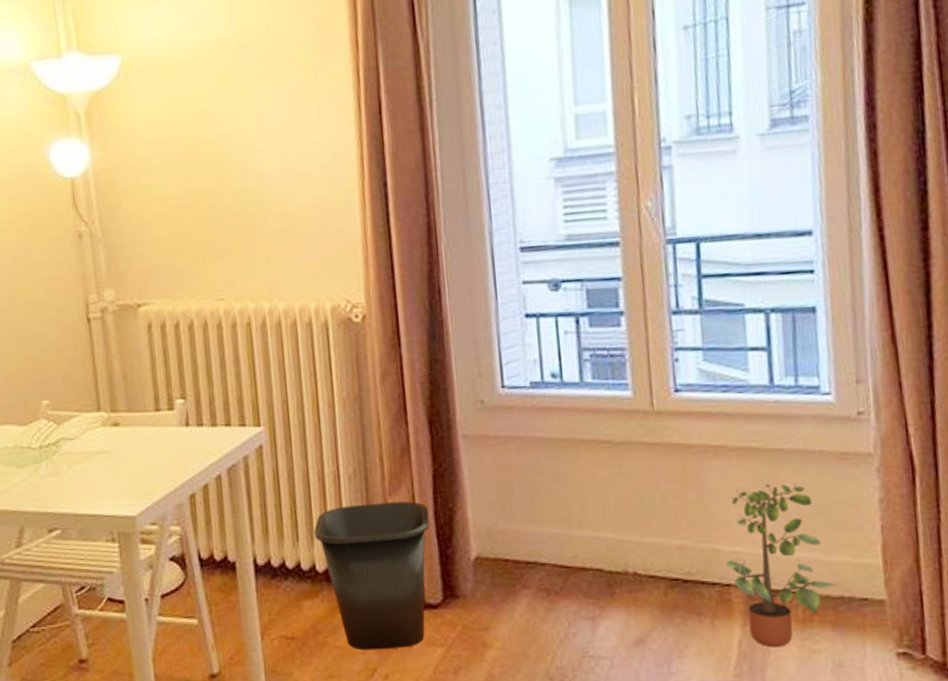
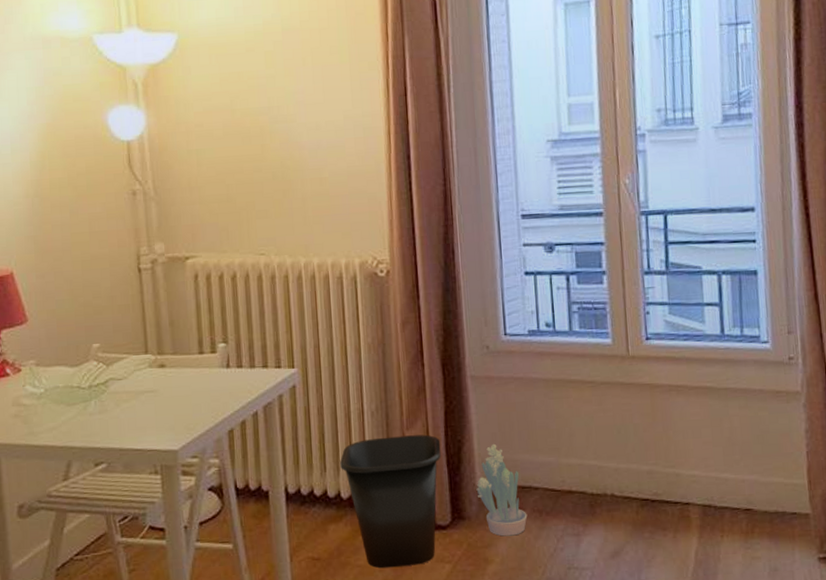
potted flower: none [471,512,533,618] -> present [476,443,528,536]
potted plant: present [725,483,838,648] -> none [685,416,773,556]

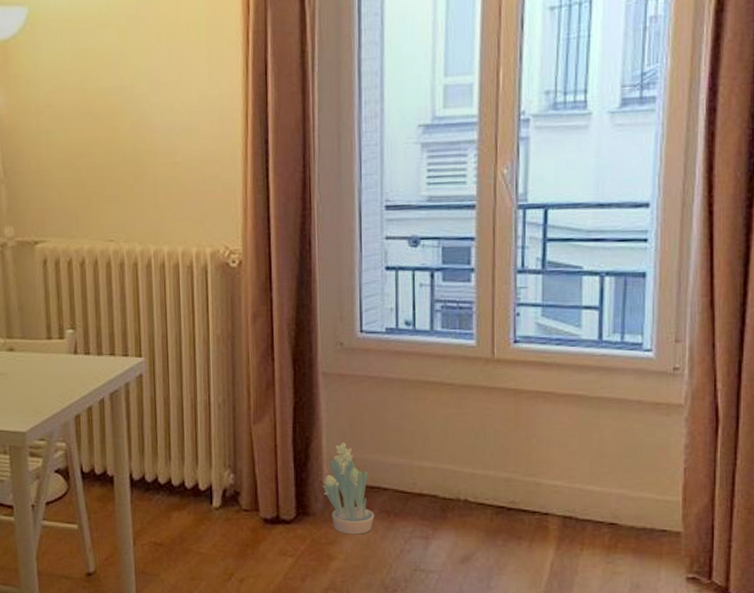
waste bin: present [340,434,441,568] -> none [185,429,288,557]

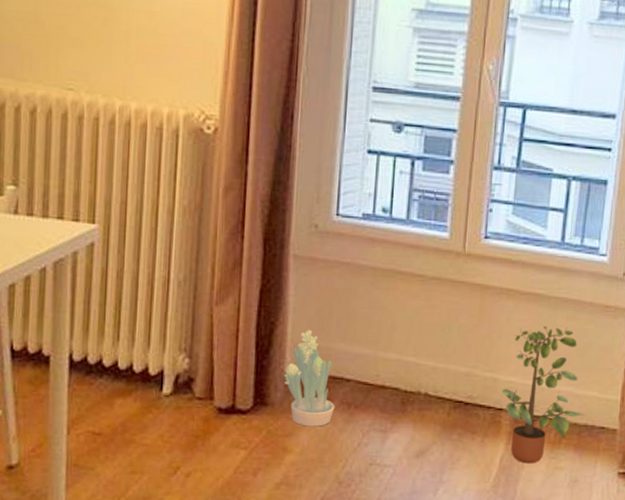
potted plant: none [546,427,642,569] -> present [501,326,585,464]

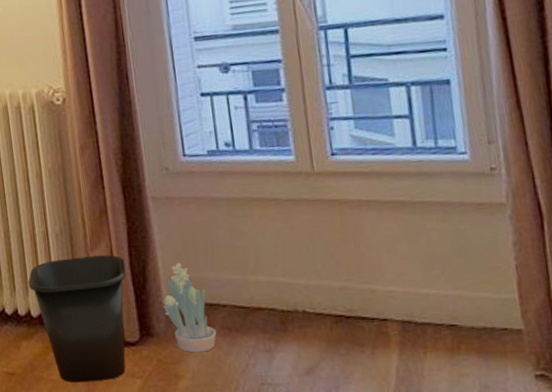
waste bin: none [136,310,252,449] -> present [28,255,127,383]
potted plant: present [501,326,585,464] -> none [382,230,481,373]

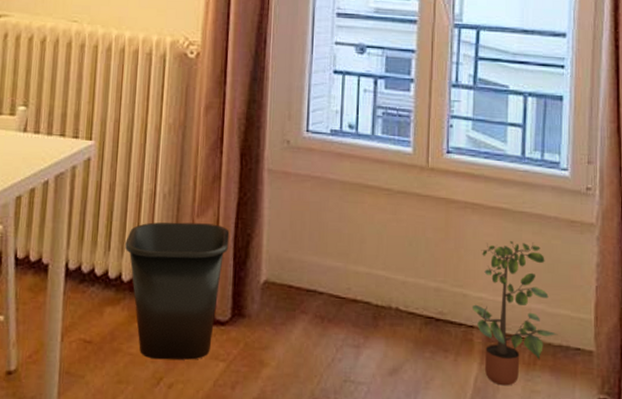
potted flower: present [163,262,217,353] -> none [260,241,309,340]
potted plant: none [382,230,481,373] -> present [471,241,558,386]

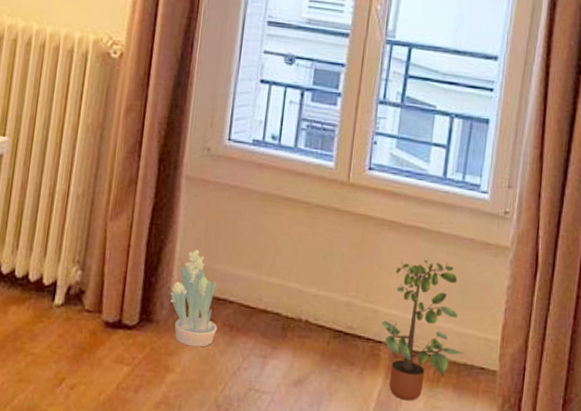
waste bin: present [125,222,230,360] -> none [34,223,143,363]
potted flower: none [260,241,309,340] -> present [170,249,218,348]

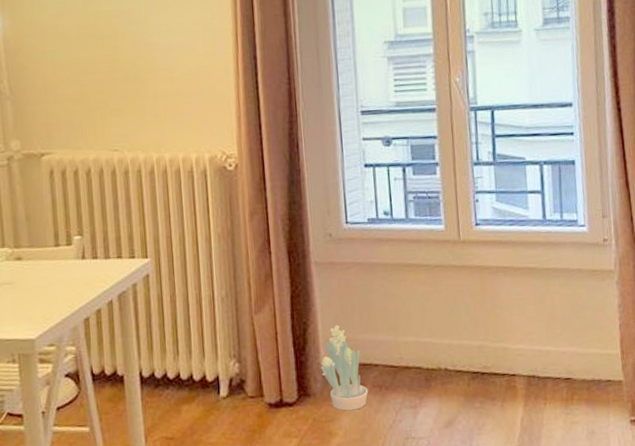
potted plant: present [381,260,464,401] -> none [512,294,590,422]

